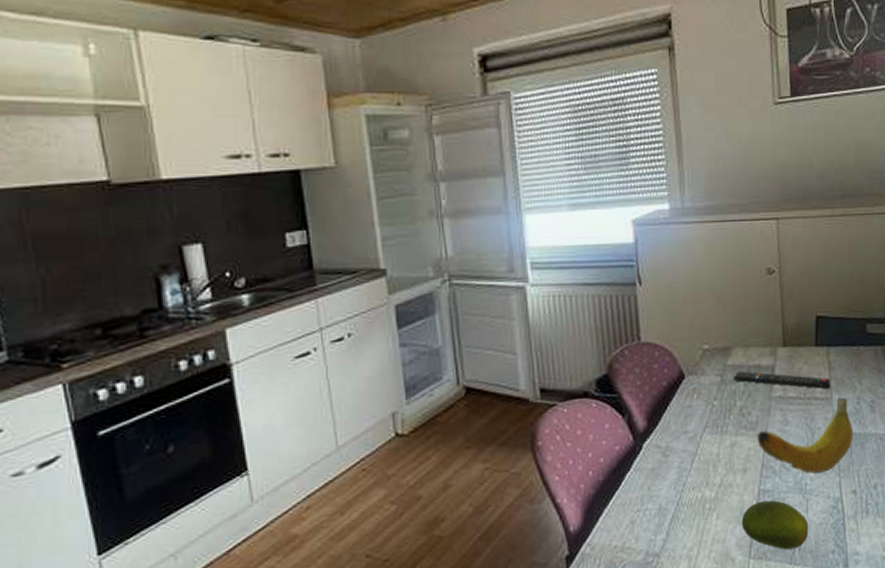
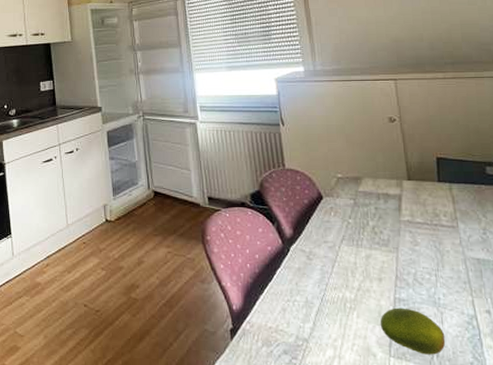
remote control: present [733,371,831,390] -> none [364,197,456,219]
fruit: present [757,397,854,474] -> none [389,227,483,290]

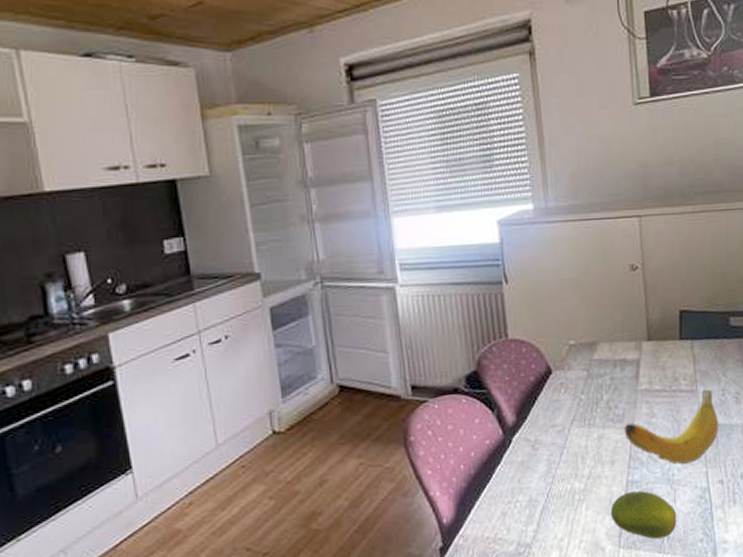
fruit: none [389,227,483,290] -> present [624,389,719,464]

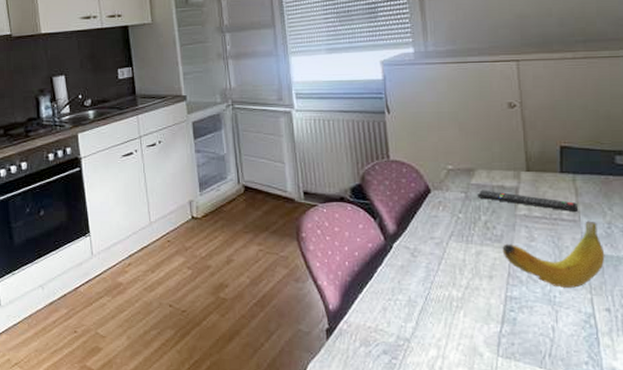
remote control: none [599,365,696,382] -> present [477,190,579,213]
fruit: present [610,490,677,539] -> none [488,306,559,354]

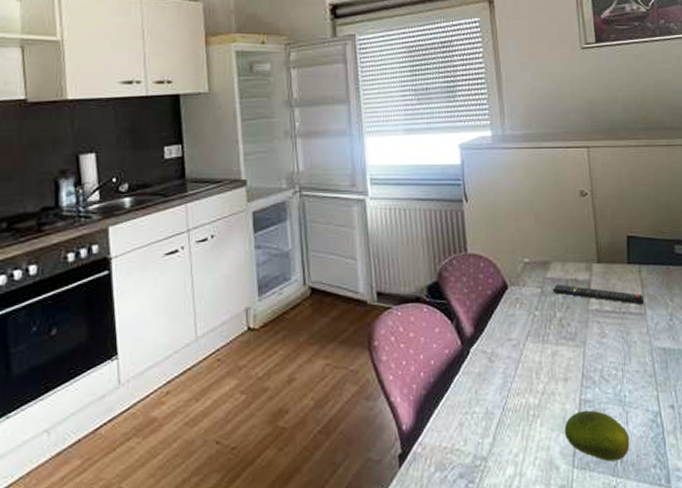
fruit: none [488,306,559,354] -> present [564,410,630,462]
fruit: present [502,221,605,288] -> none [576,313,668,386]

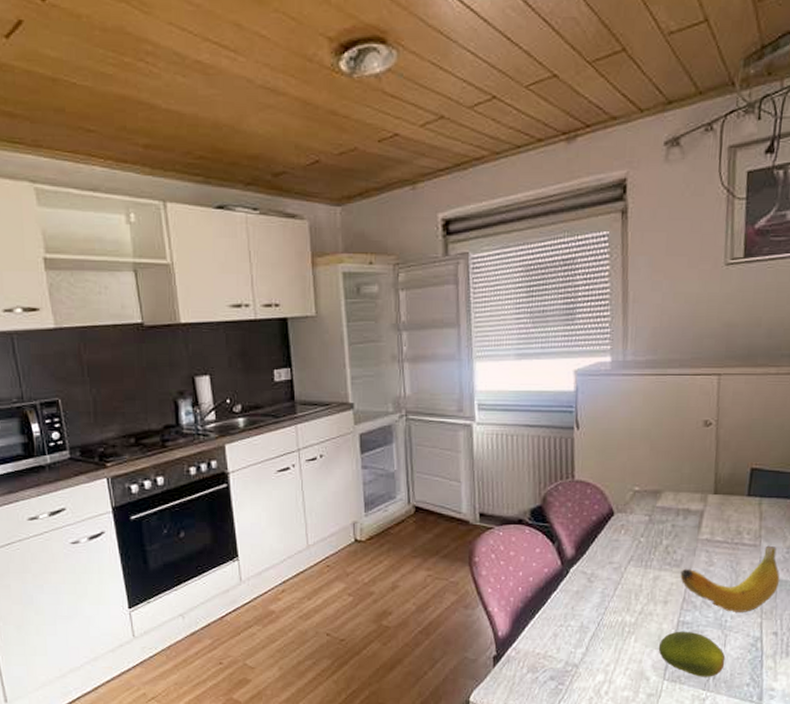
remote control: present [552,284,645,305] -> none [661,513,761,537]
fruit: none [576,313,668,386] -> present [680,545,780,612]

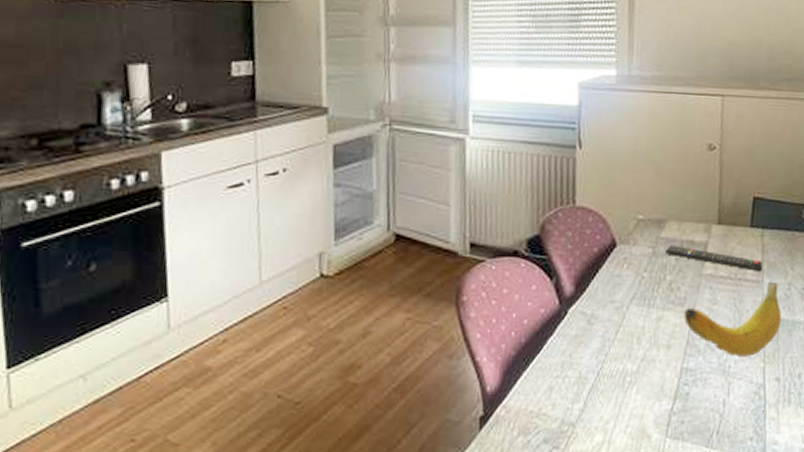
fruit: present [658,631,726,677] -> none [660,379,729,432]
remote control: none [661,513,761,537] -> present [664,244,763,272]

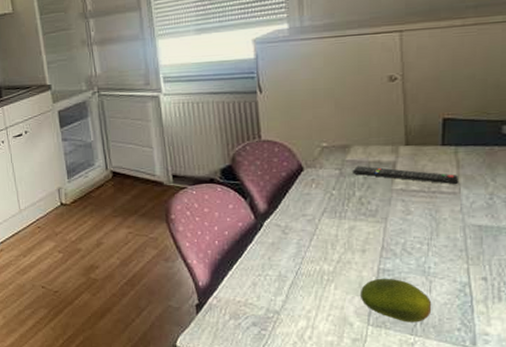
fruit: none [660,379,729,432] -> present [359,278,432,322]
fruit: present [684,281,782,356] -> none [377,192,485,259]

